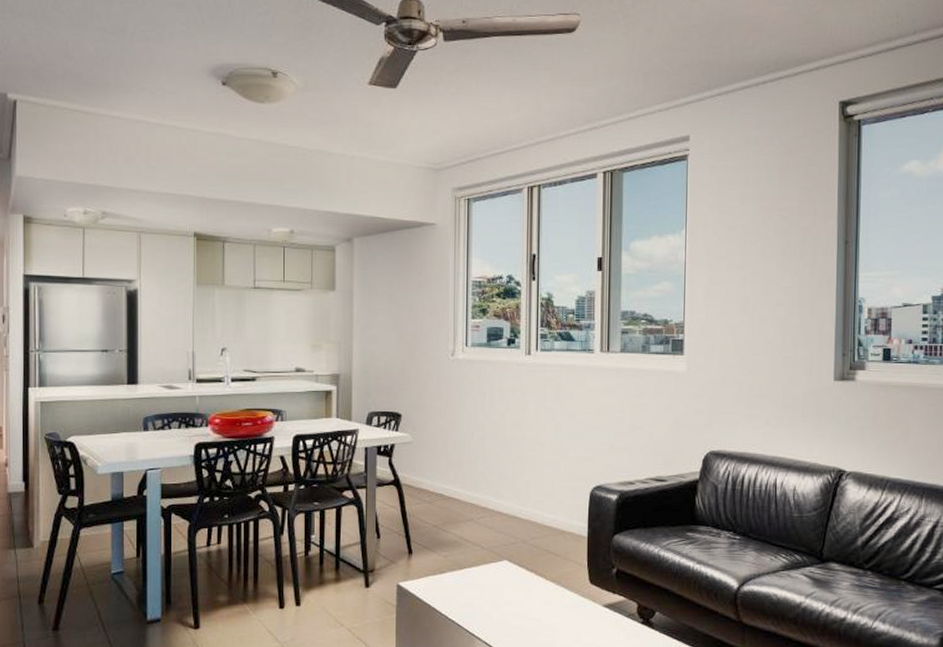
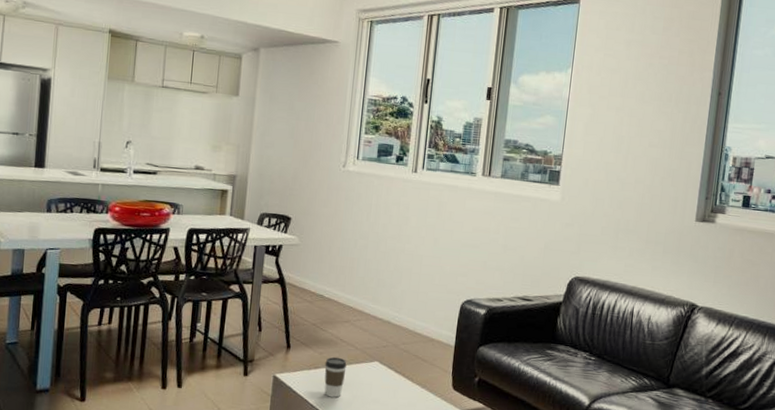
coffee cup: none [451,559,474,603] -> present [324,356,347,398]

